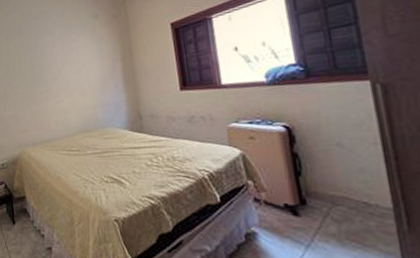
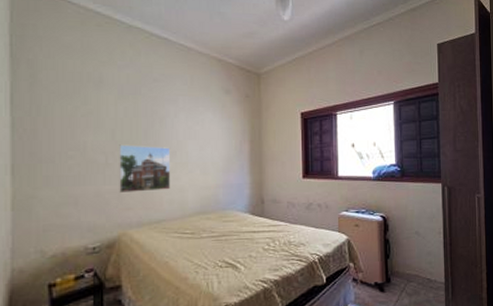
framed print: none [13,74,56,117] -> present [119,144,171,193]

